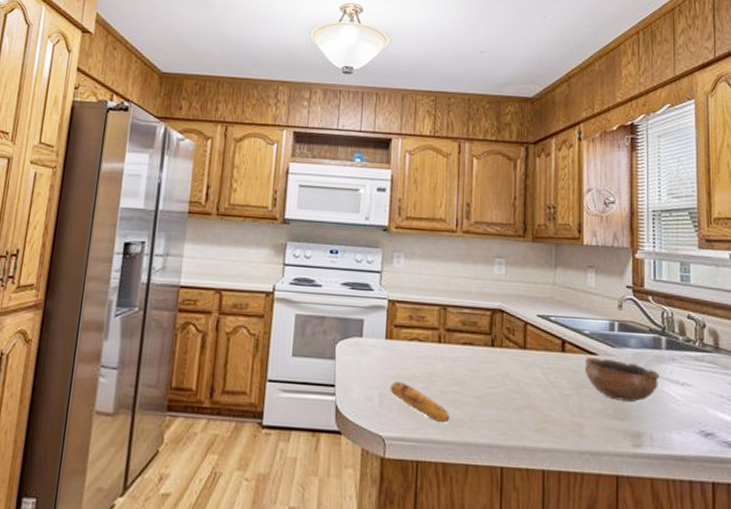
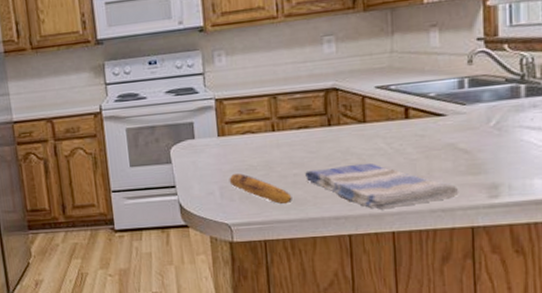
dish towel: none [465,390,606,444] -> present [305,163,459,210]
bowl: present [585,356,660,402] -> none [432,117,518,157]

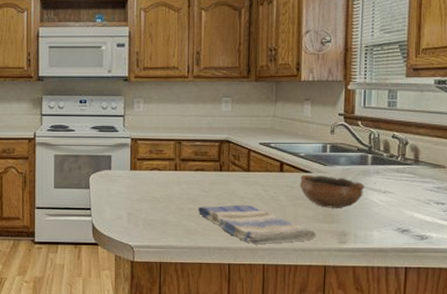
banana: present [229,173,292,205] -> none [136,203,186,233]
bowl: none [432,117,518,157] -> present [300,174,365,208]

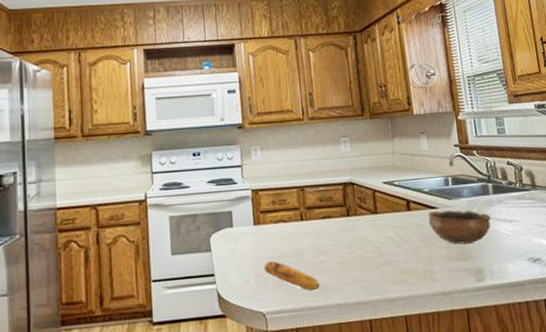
banana: none [136,203,186,233] -> present [263,261,320,291]
dish towel: present [198,205,317,245] -> none [330,250,454,295]

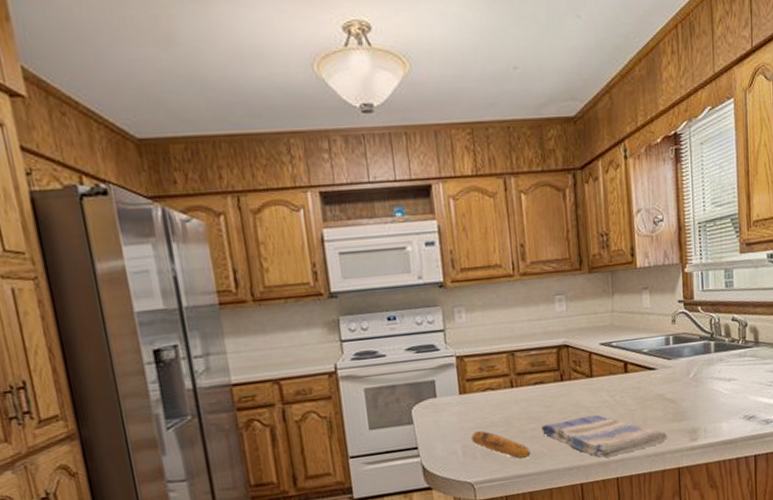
dish towel: none [330,250,454,295] -> present [542,415,668,458]
bowl: present [428,210,491,245] -> none [646,370,710,406]

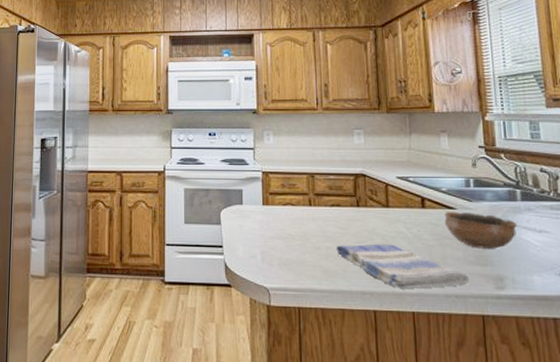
banana: present [471,431,531,459] -> none [270,241,325,275]
bowl: none [646,370,710,406] -> present [445,211,517,249]

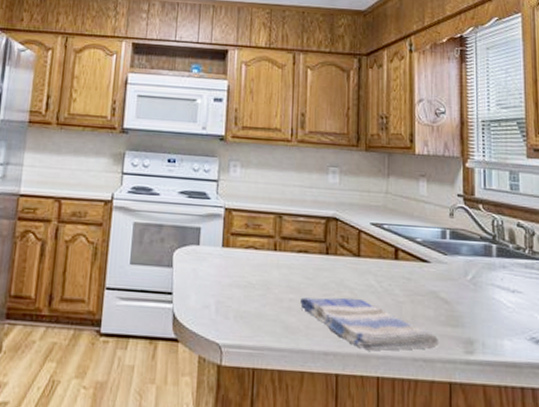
bowl: present [445,211,517,249] -> none [418,264,491,309]

